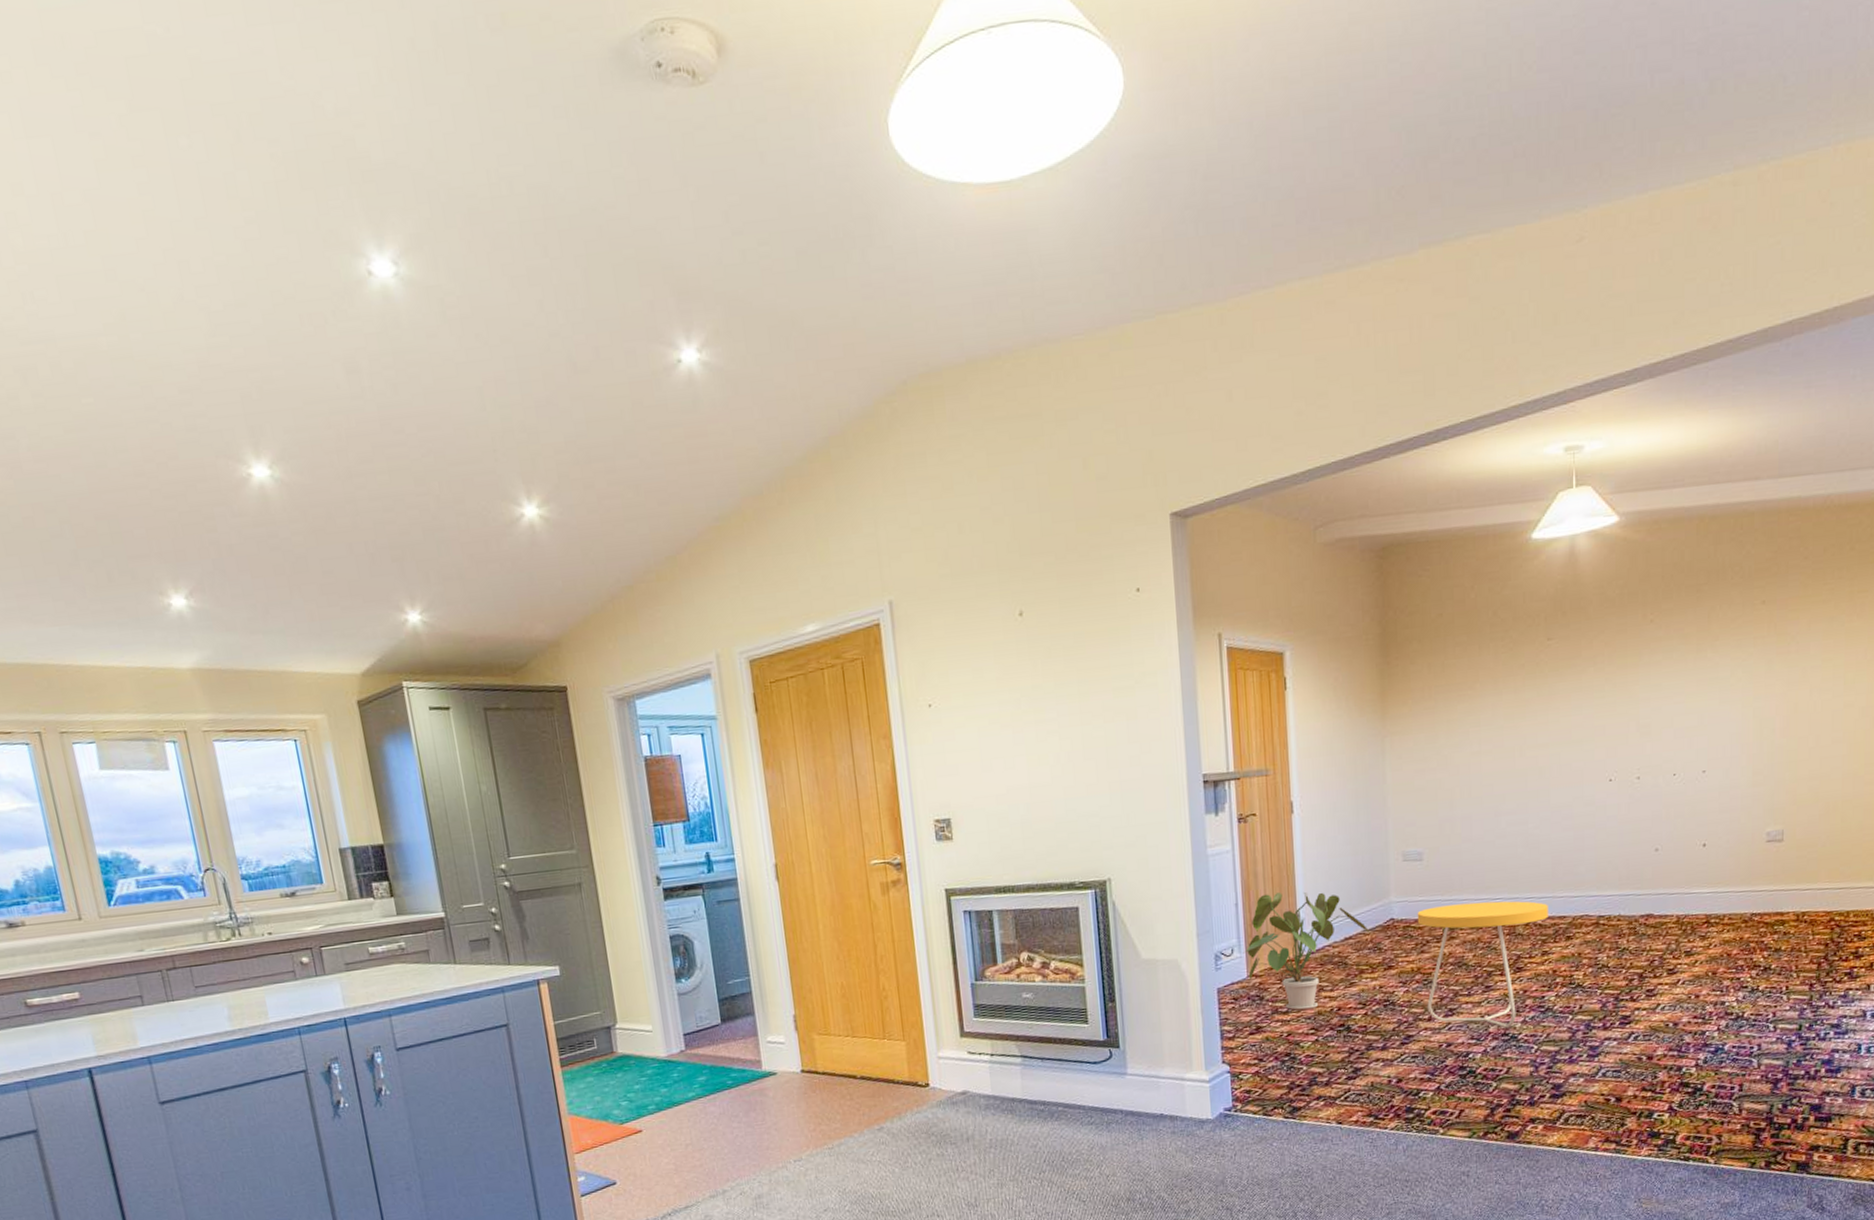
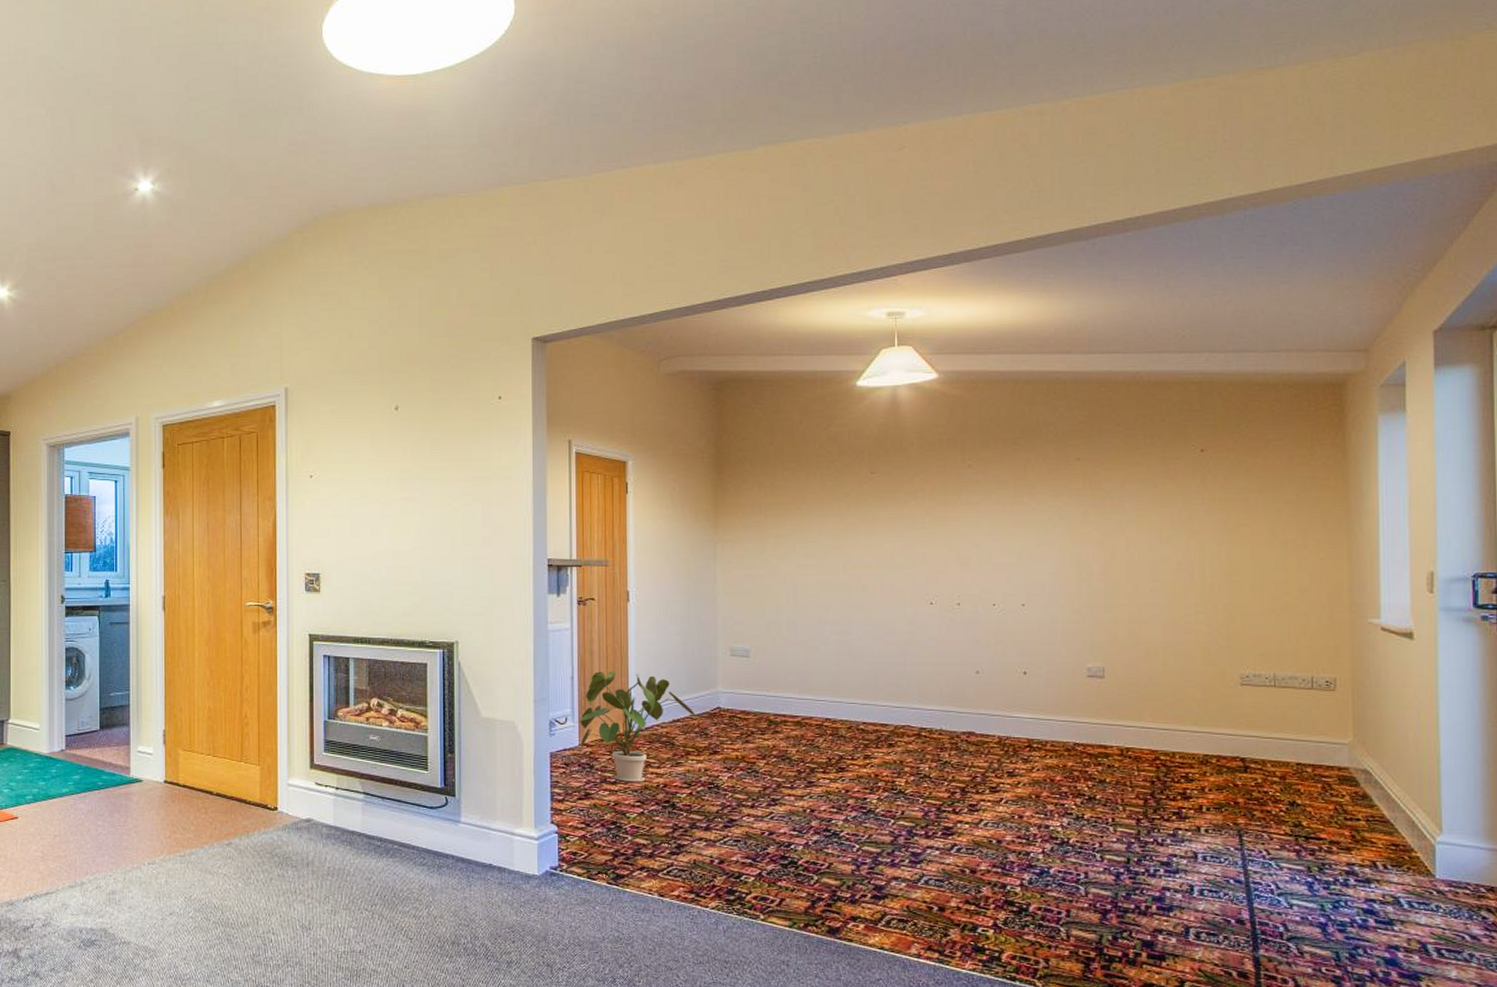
side table: present [1417,900,1548,1028] -> none [743,701,871,824]

